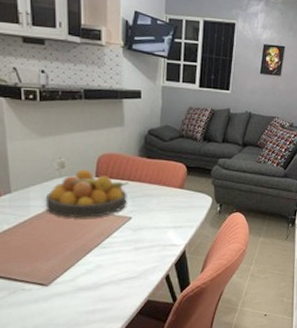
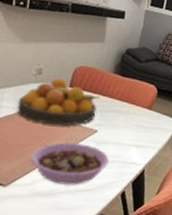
bowl: none [68,232,148,277] -> present [30,142,109,185]

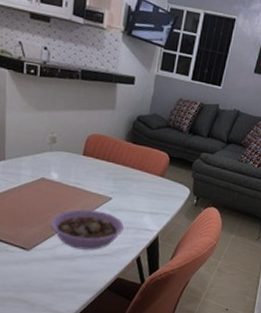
fruit bowl: present [17,78,101,127] -> none [34,146,114,194]

